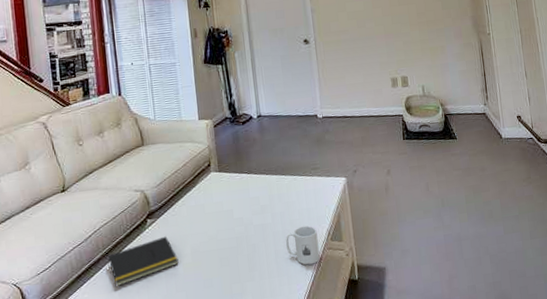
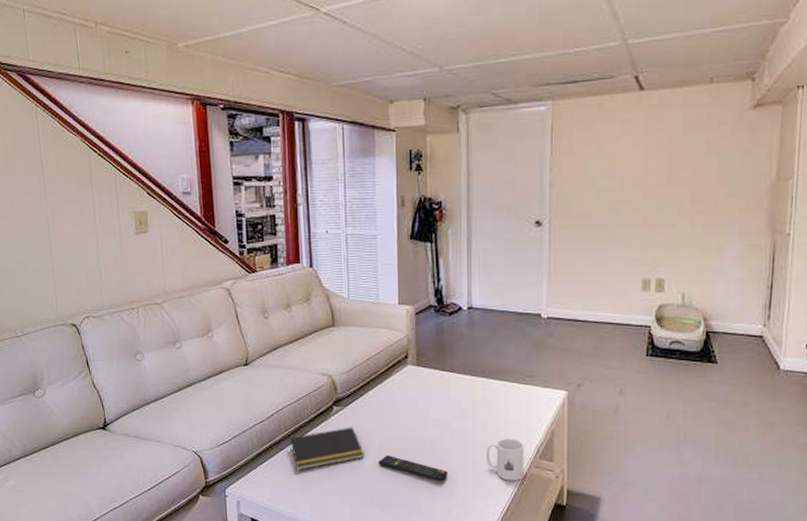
remote control: none [192,258,255,276] -> present [379,455,447,482]

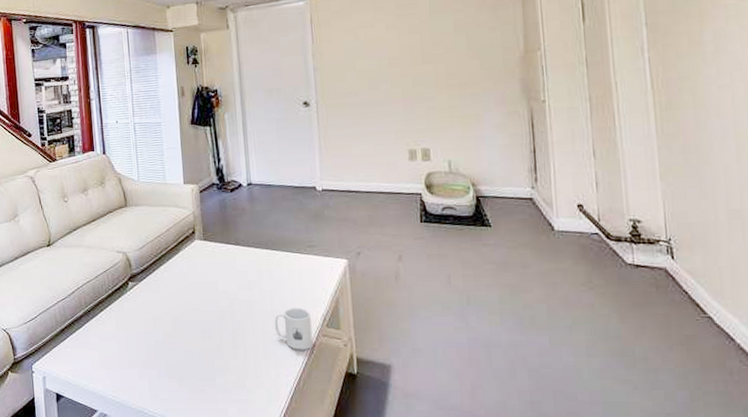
notepad: present [289,427,364,470] -> none [90,301,160,345]
remote control: present [379,455,447,482] -> none [173,328,239,353]

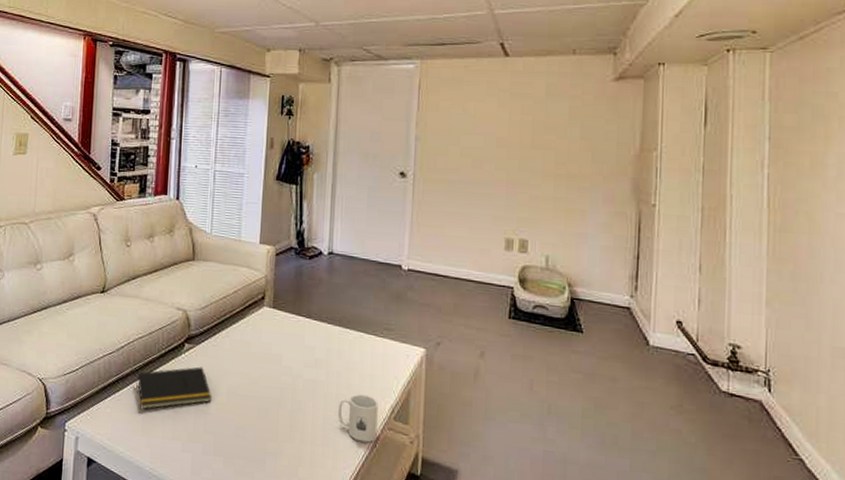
notepad: none [90,301,160,345] -> present [136,366,212,409]

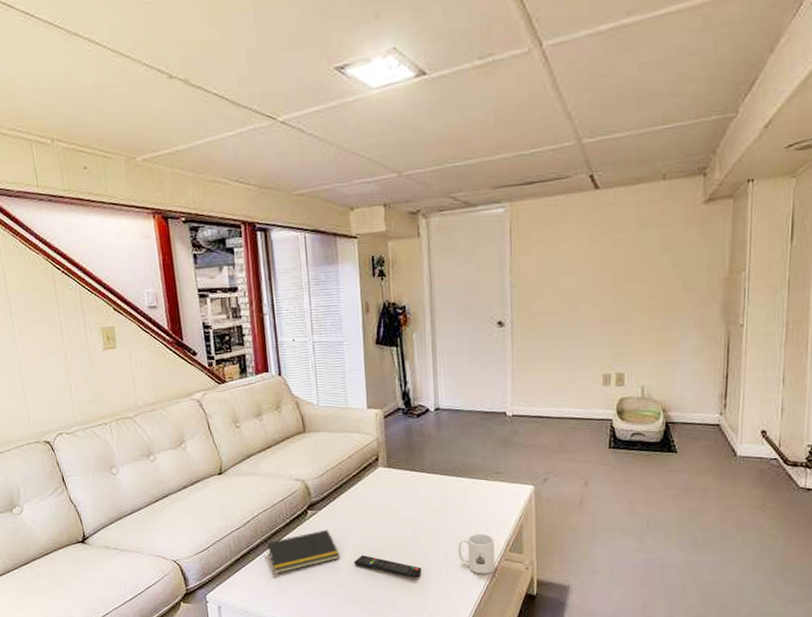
remote control: none [226,401,296,437] -> present [354,555,422,579]

